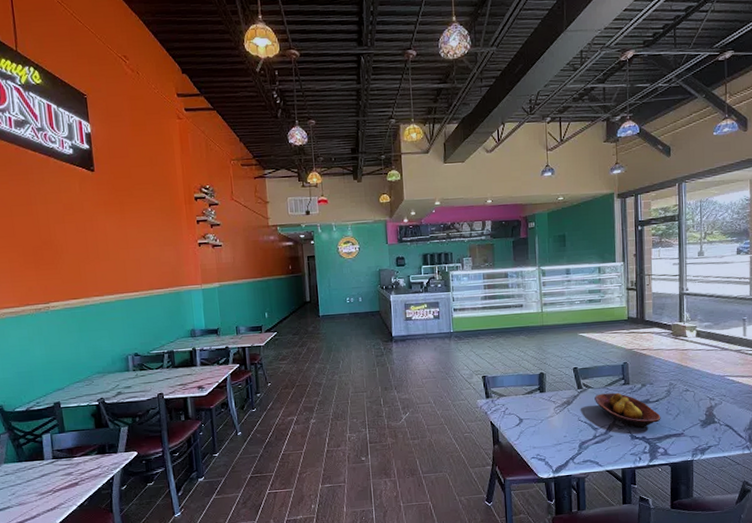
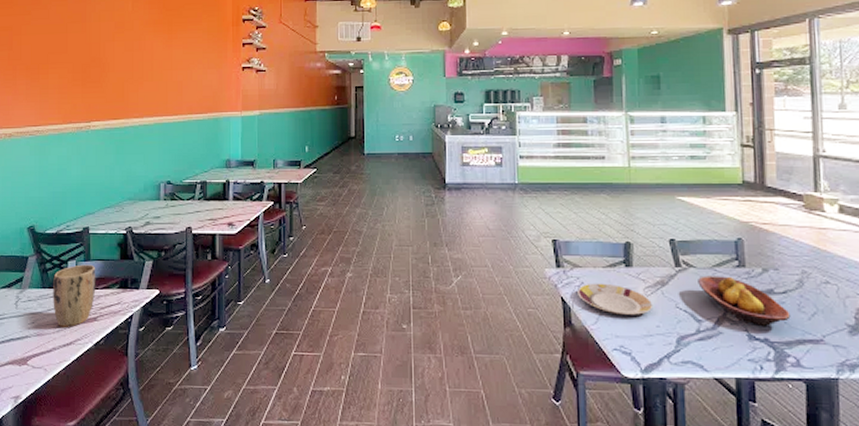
plant pot: none [29,436,74,495] -> present [53,264,96,327]
plate: none [503,407,562,431] -> present [577,283,653,316]

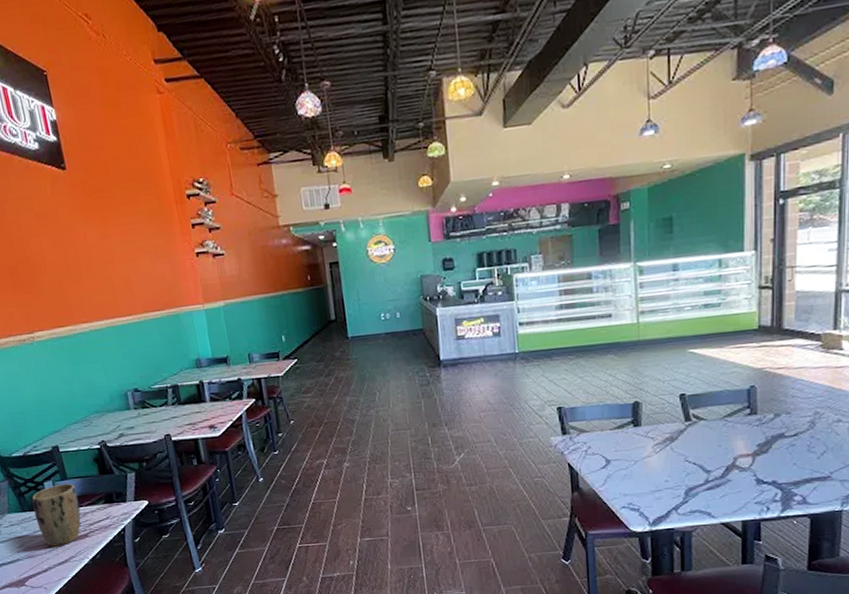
plate: present [577,283,653,316] -> none [585,445,662,475]
fruit bowl: present [698,275,791,327] -> none [708,425,800,471]

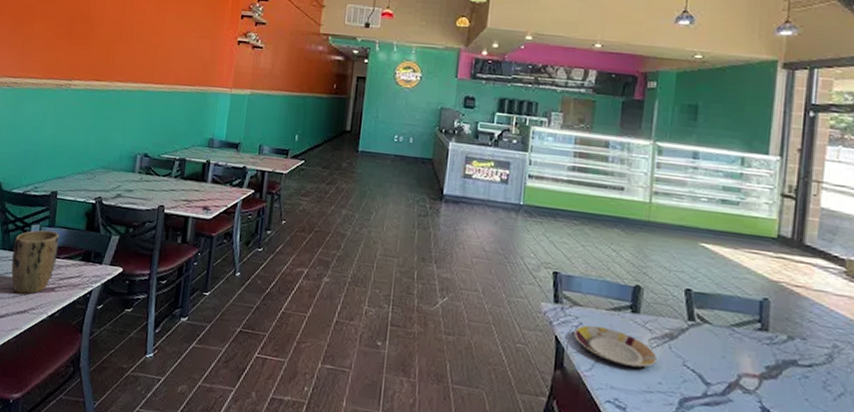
plate: none [585,445,662,475] -> present [574,325,658,368]

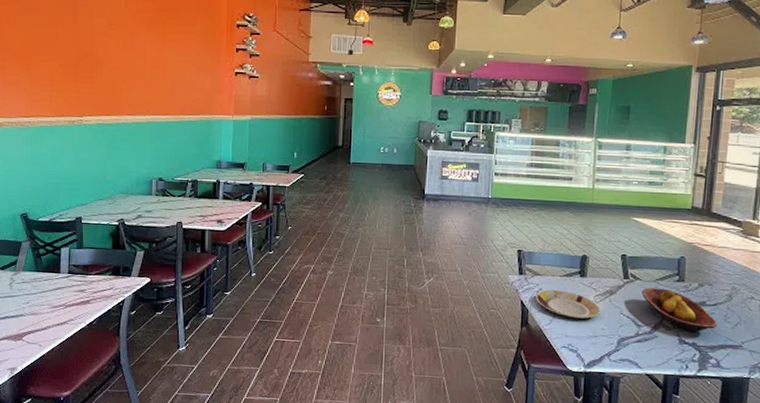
plant pot: present [11,230,60,295] -> none [47,251,89,308]
fruit bowl: none [711,334,814,402] -> present [642,287,718,334]

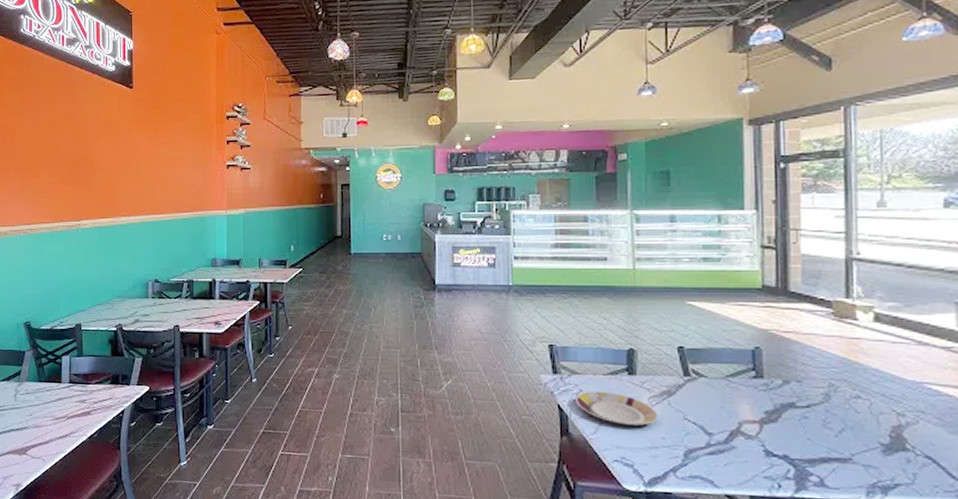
fruit bowl: present [642,287,718,334] -> none [709,386,814,443]

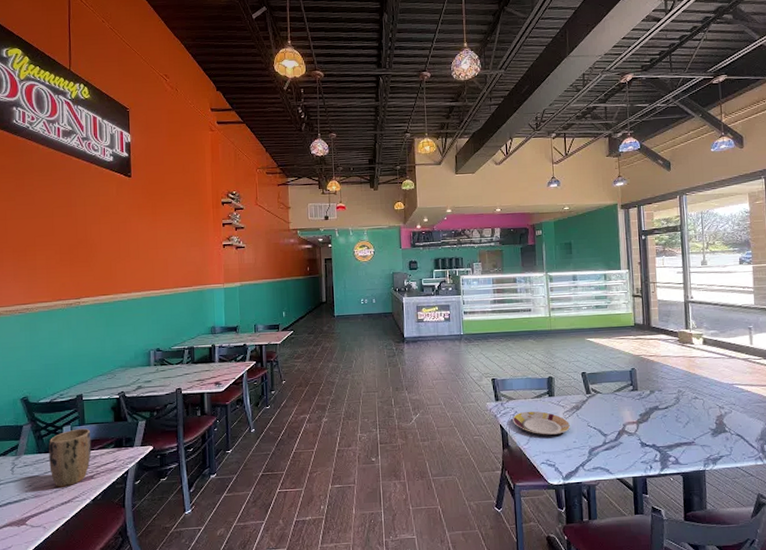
plant pot: none [49,360,89,420] -> present [49,428,92,487]

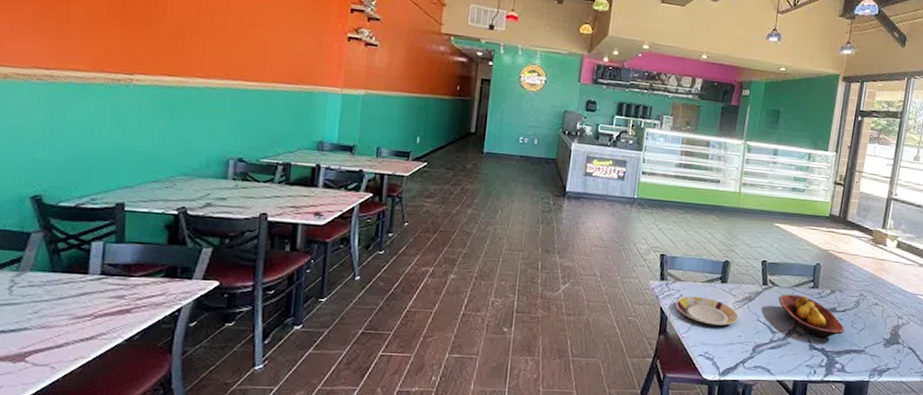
plant pot: present [49,428,92,487] -> none [67,246,132,320]
fruit bowl: none [603,398,671,436] -> present [778,294,845,339]

